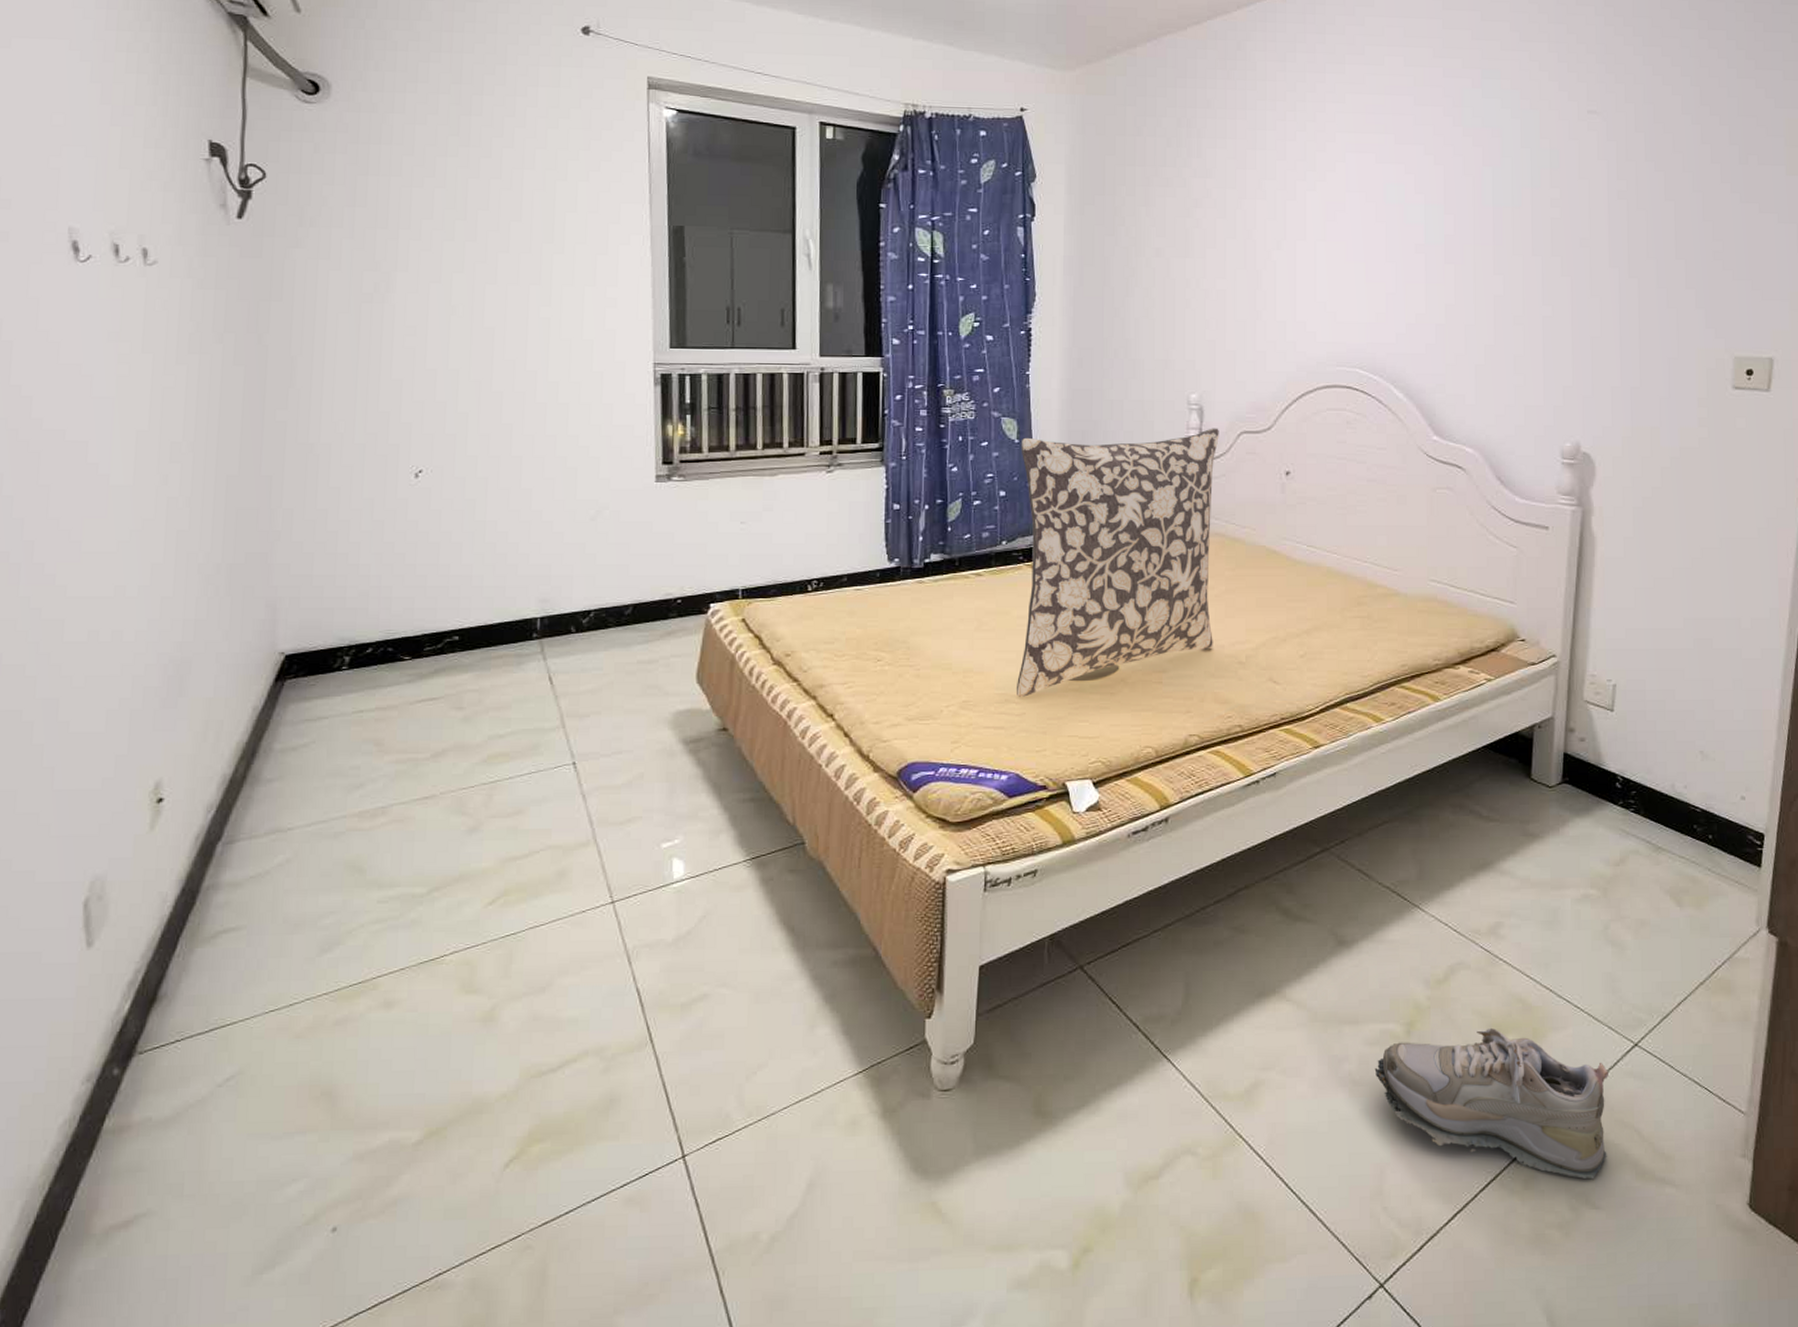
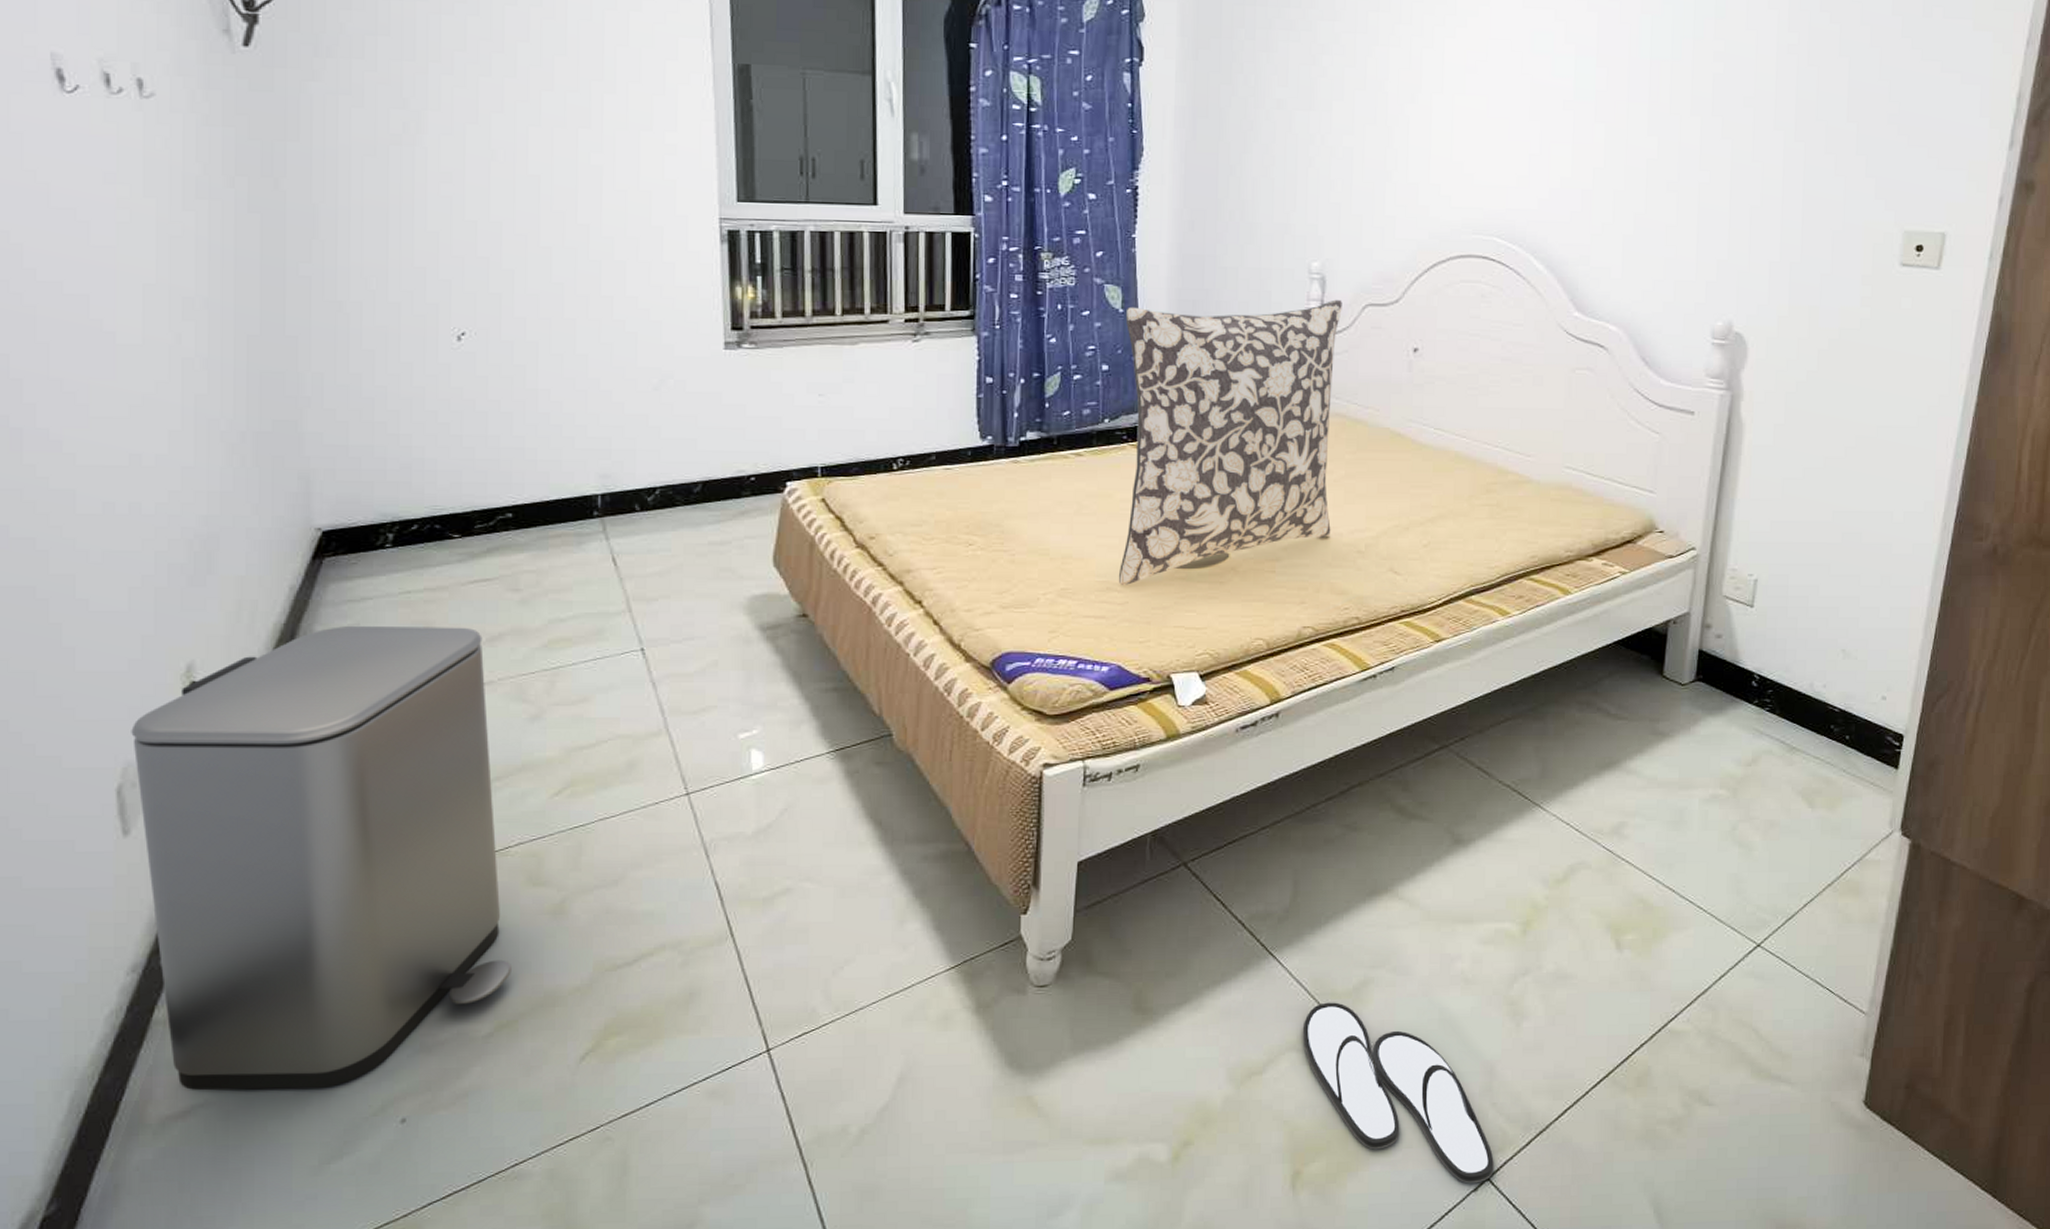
pedal bin: none [100,743,443,1201] -> present [131,625,512,1091]
slippers: none [1196,1105,1387,1291] -> present [1302,1002,1494,1184]
shoe: present [1374,1027,1608,1181] -> none [1488,927,1729,1078]

